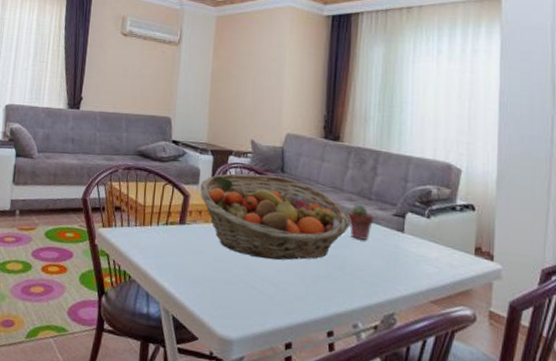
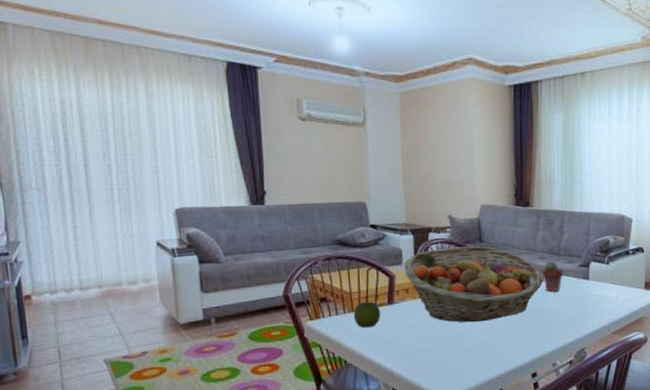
apple: none [144,217,171,246] -> present [353,301,381,328]

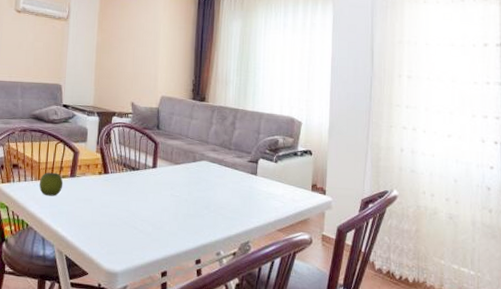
fruit basket: present [404,246,545,323] -> none [88,131,215,204]
potted succulent: present [541,260,564,291] -> none [212,153,233,183]

